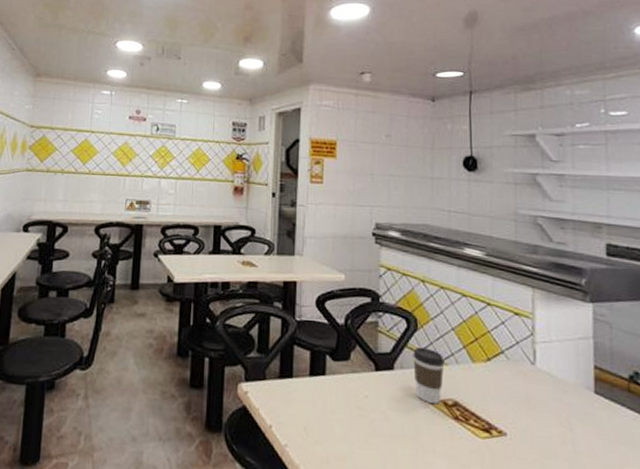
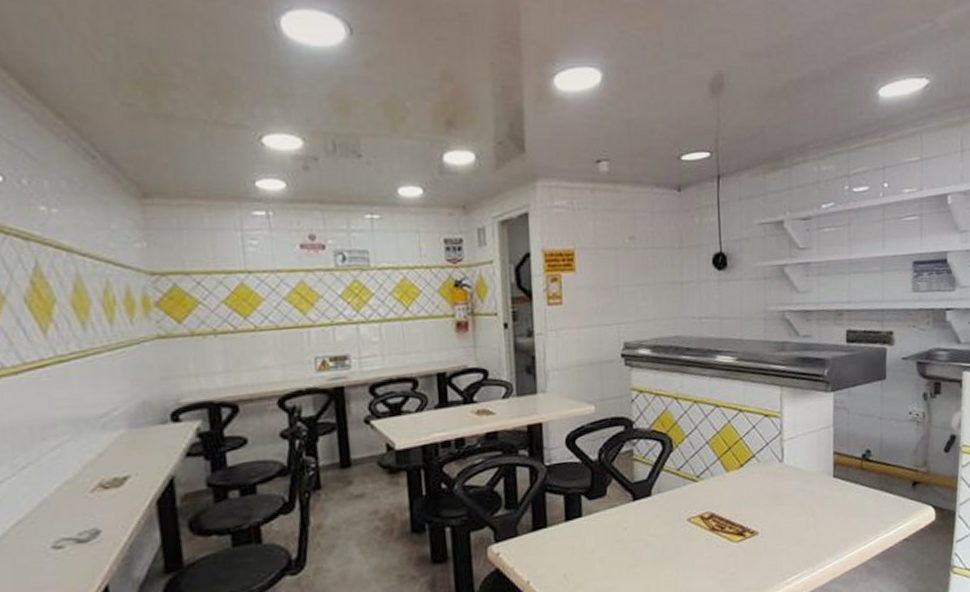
coffee cup: present [413,347,445,405] -> none [669,467,700,521]

